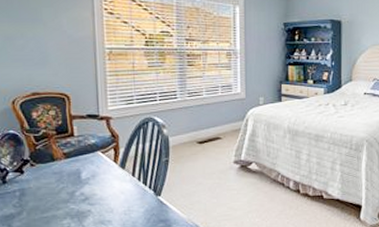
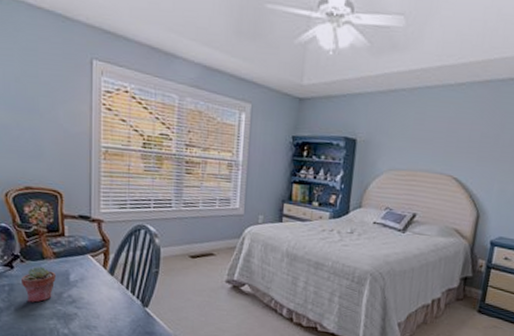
potted succulent: none [31,168,67,205] -> present [20,265,56,303]

